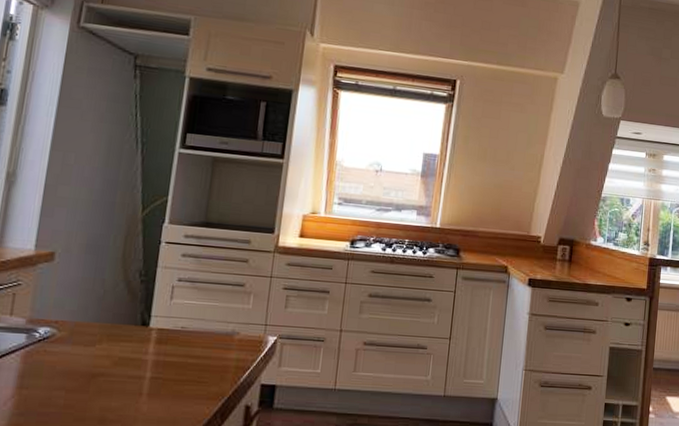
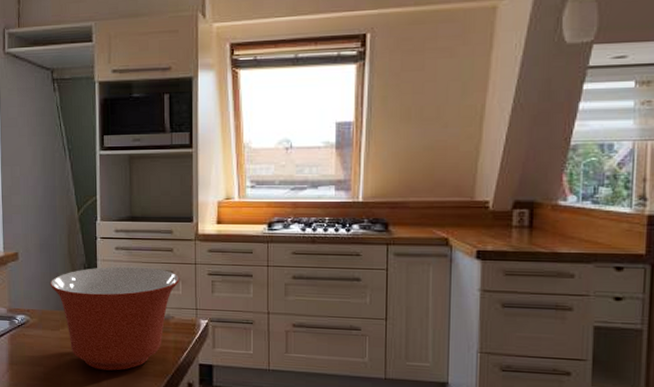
mixing bowl: none [91,275,252,394] -> present [50,266,180,371]

